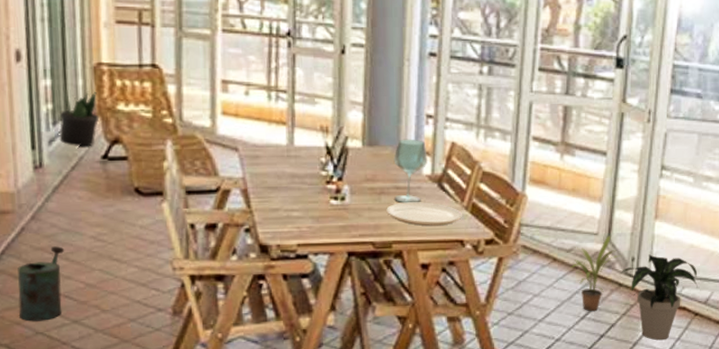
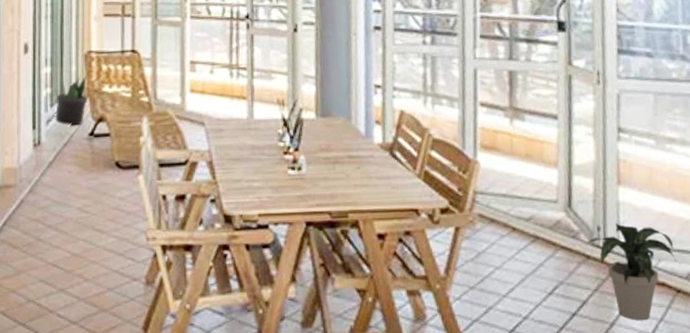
watering can: present [18,246,65,322] -> none [14,217,55,290]
plate: present [386,202,463,227] -> none [341,170,416,195]
wine glass: present [393,139,428,204] -> none [345,108,378,172]
potted plant: present [570,235,621,311] -> none [531,203,585,286]

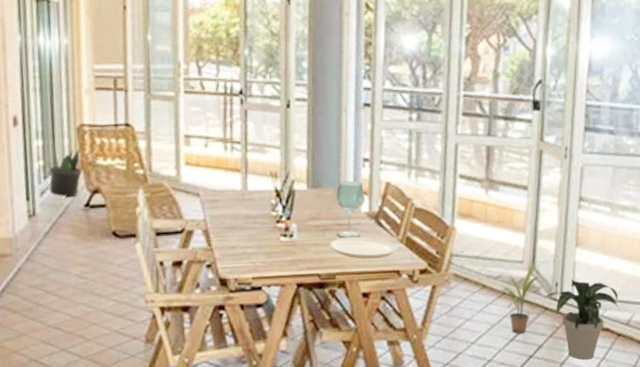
plate: none [341,170,416,195] -> present [330,236,399,259]
wine glass: none [345,108,378,172] -> present [335,180,365,239]
potted plant: none [531,203,585,286] -> present [498,263,545,333]

